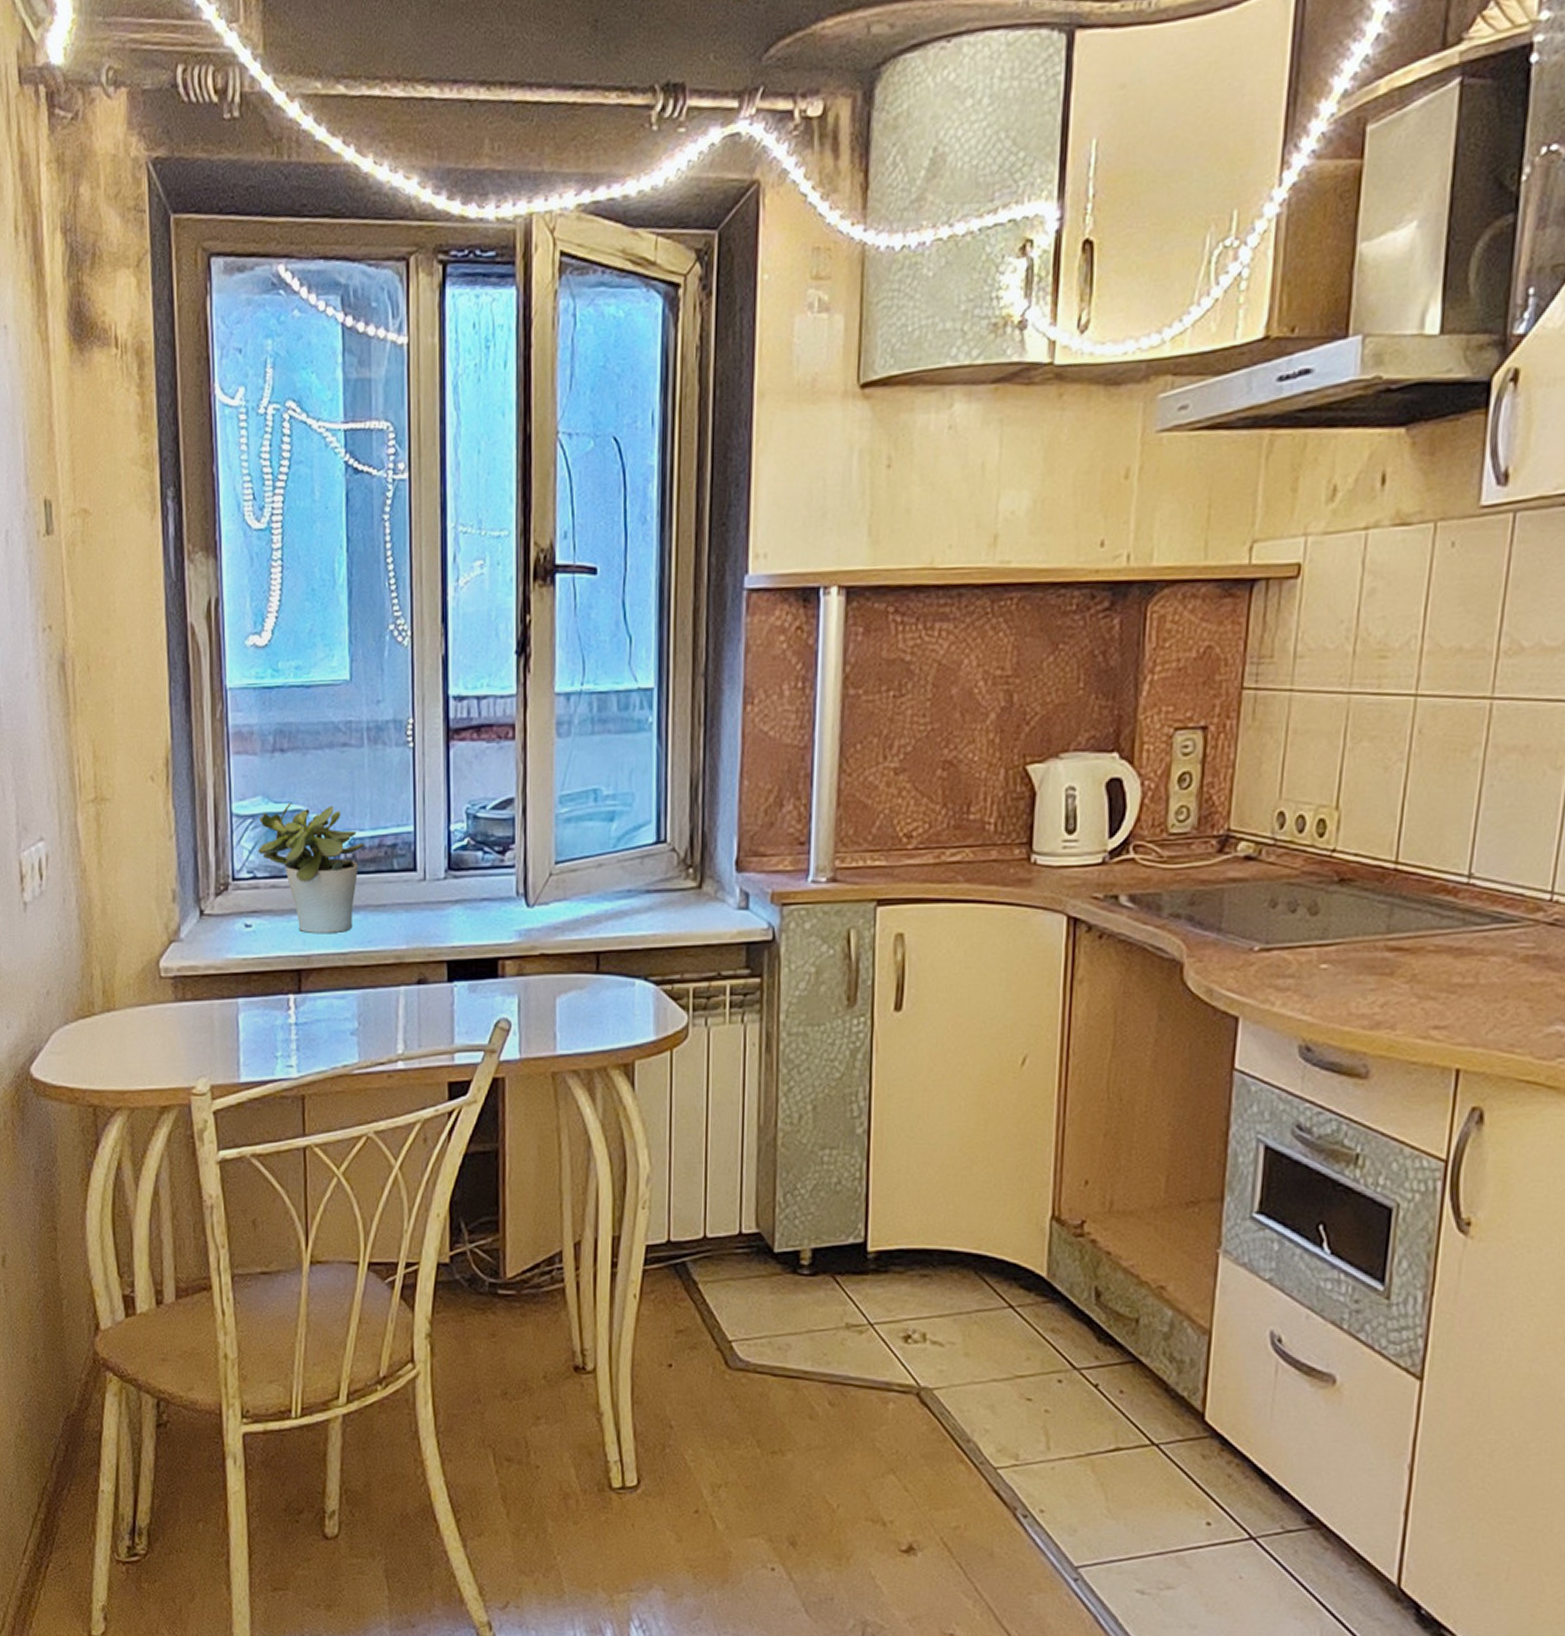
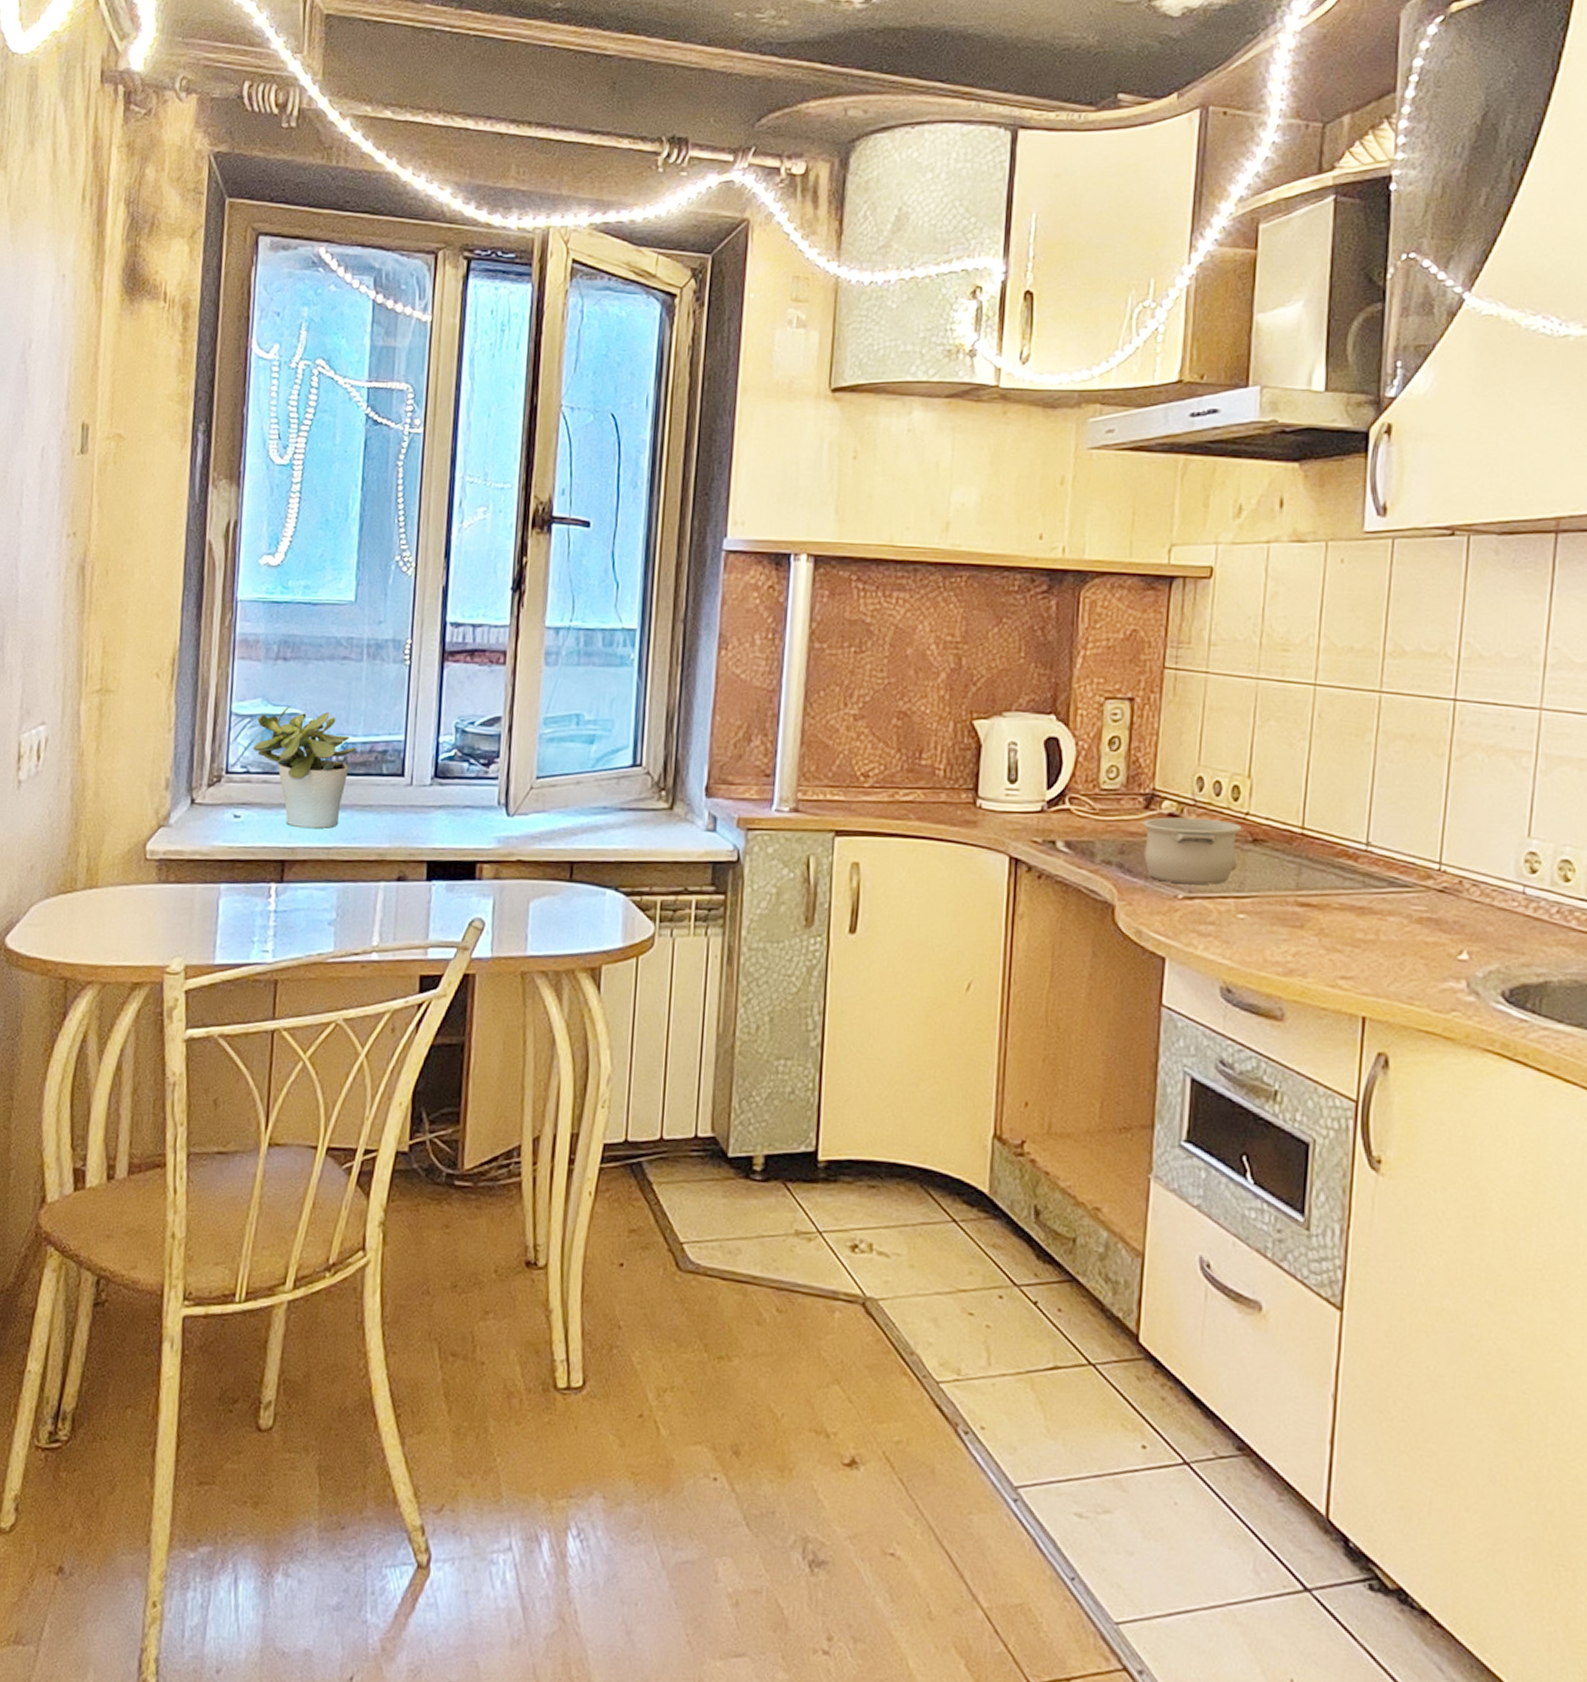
cooking pot: none [1216,859,1327,933] -> present [1143,817,1242,884]

